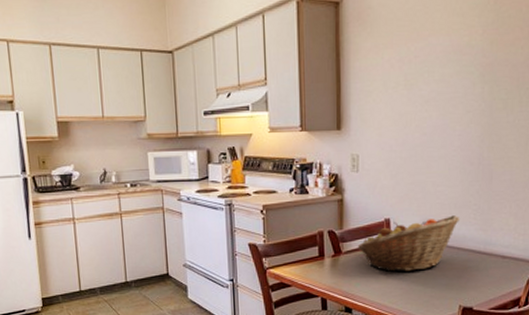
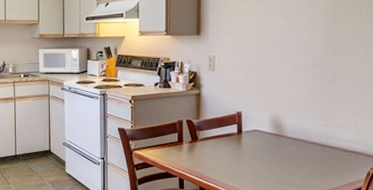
fruit basket: present [357,215,459,272] -> none [212,111,304,159]

